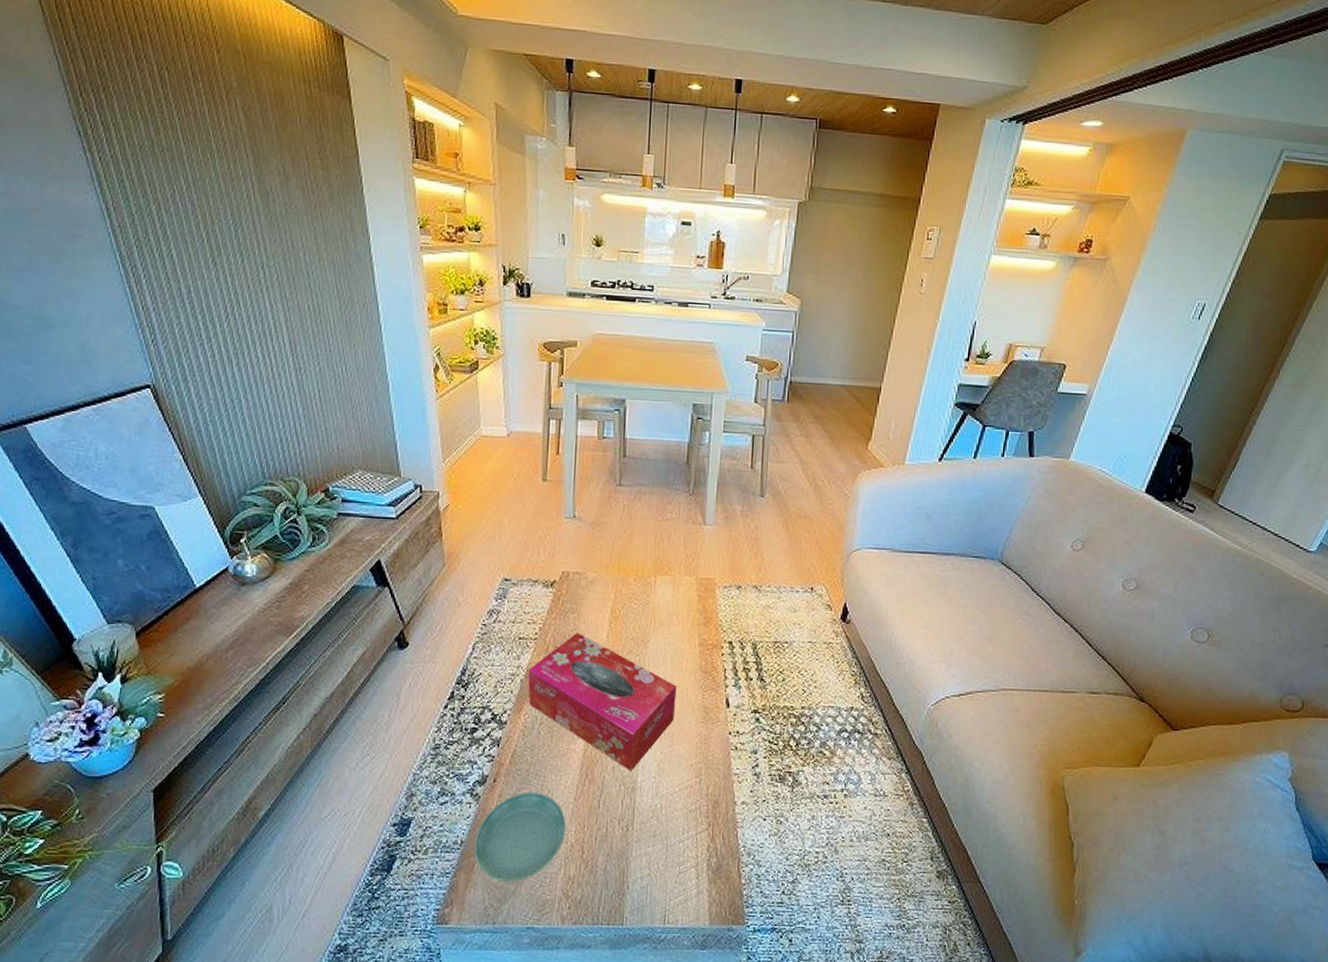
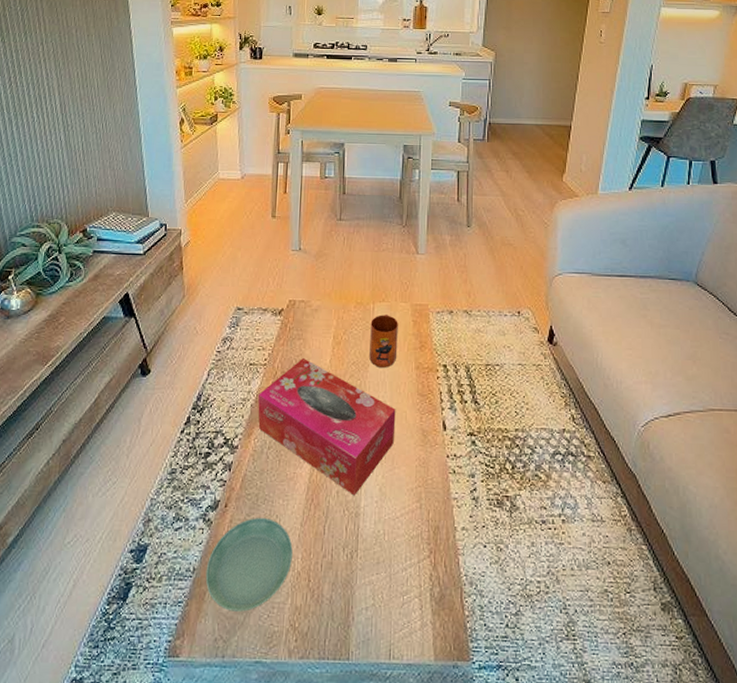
mug: none [650,588,682,644] -> present [369,315,398,368]

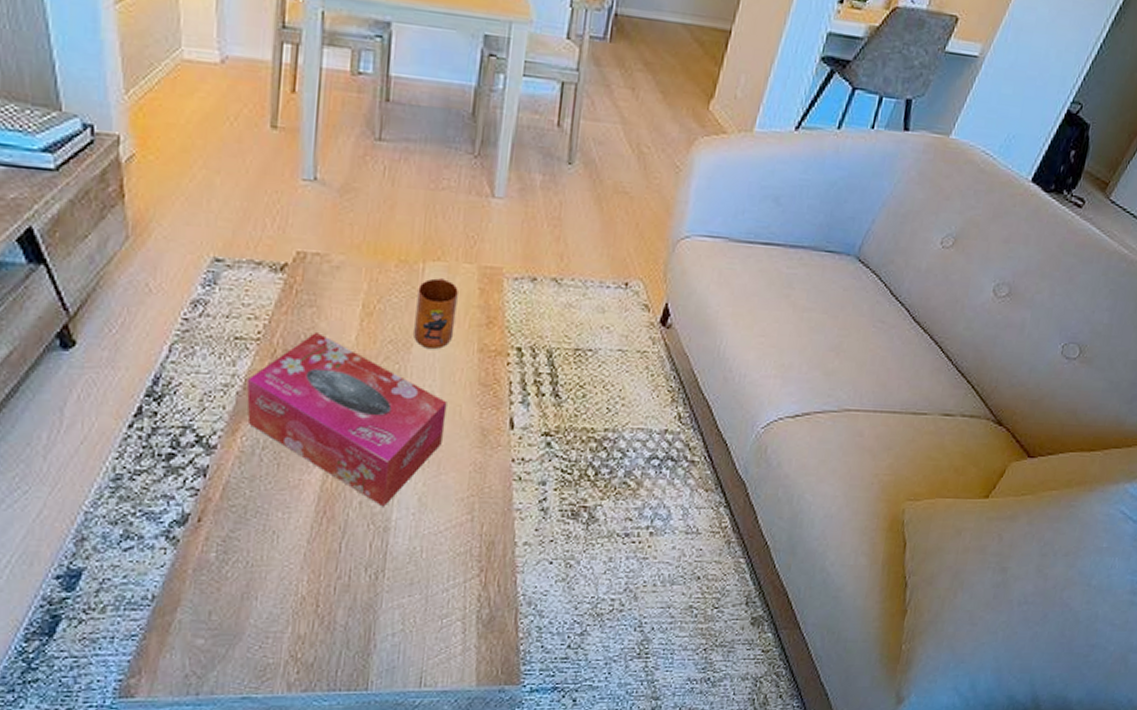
saucer: present [205,517,293,612] -> none [170,533,296,643]

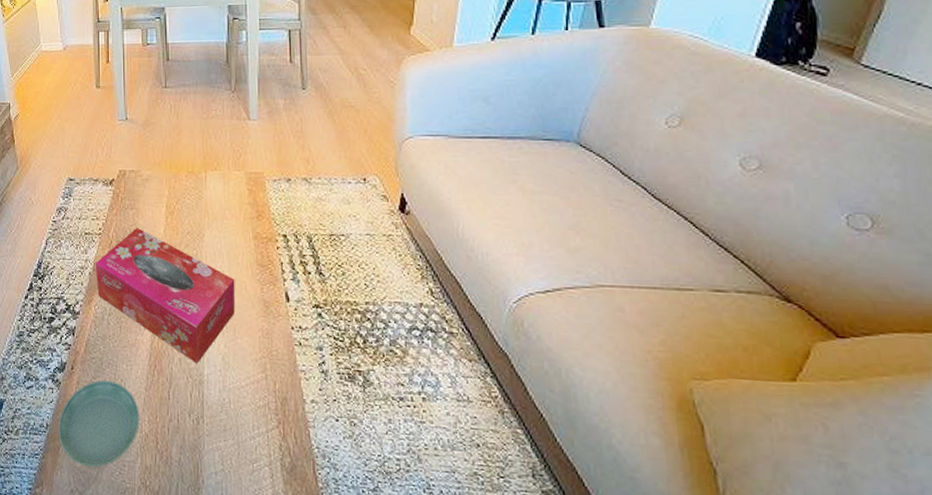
saucer: none [170,533,296,643] -> present [58,380,139,468]
mug: present [414,278,458,349] -> none [203,183,233,237]

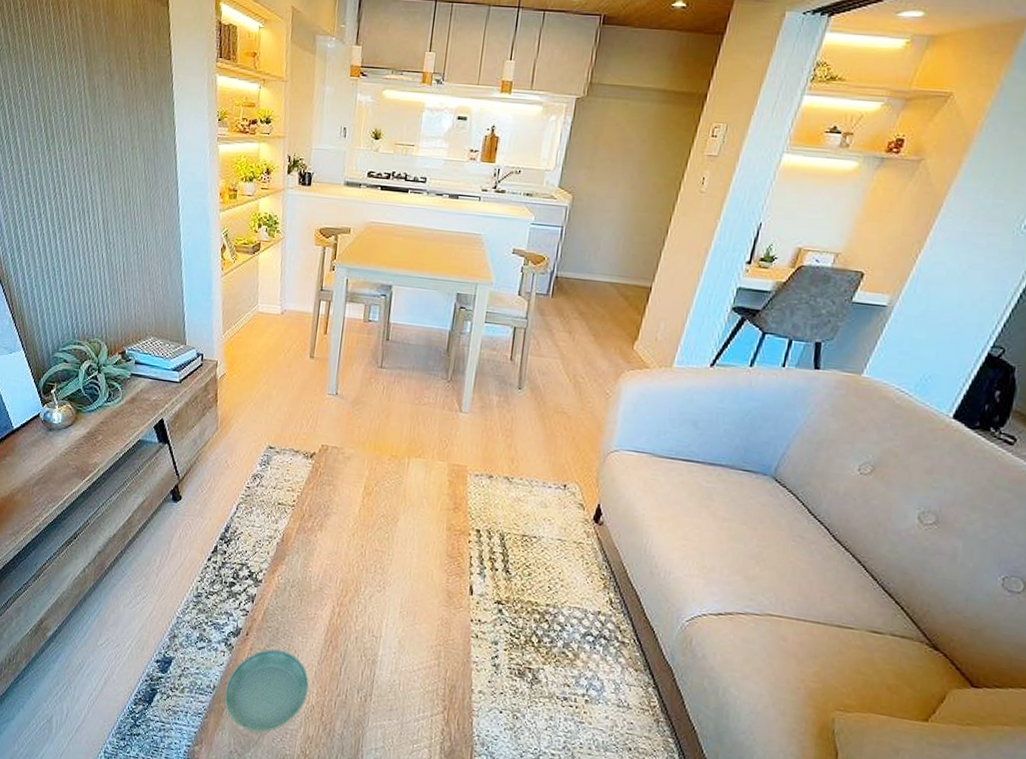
tissue box: present [95,228,235,364] -> none [283,504,423,644]

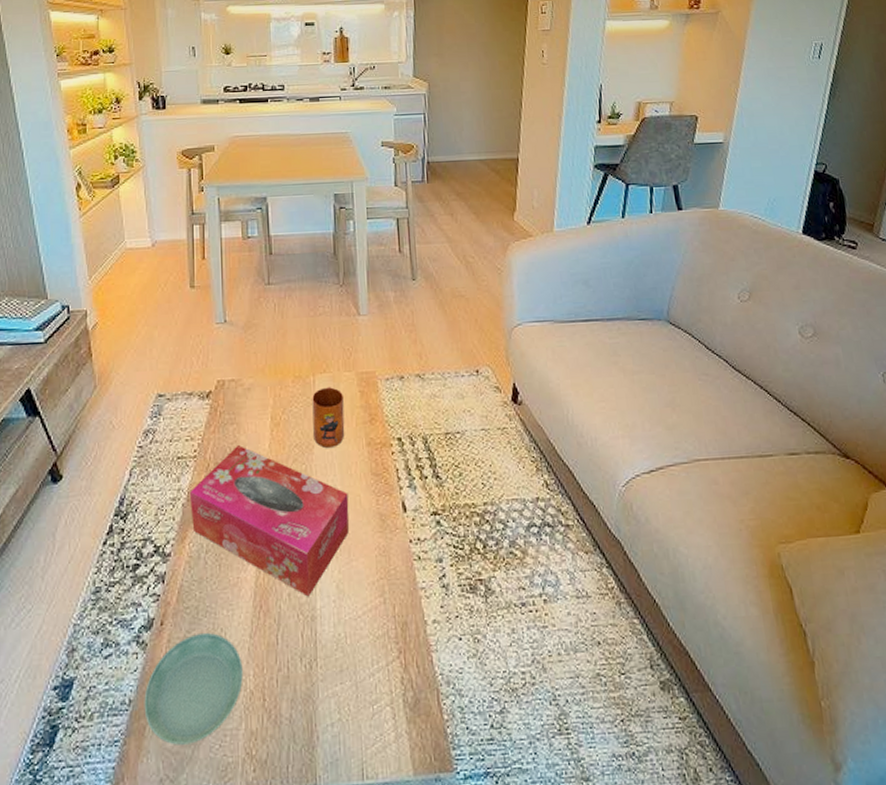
tissue box: none [283,504,423,644] -> present [189,445,349,597]
mug: none [399,470,433,525] -> present [312,387,345,448]

